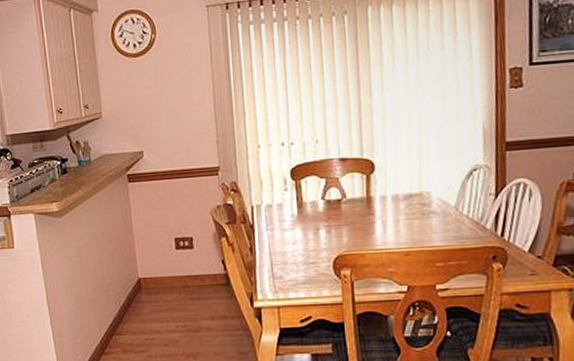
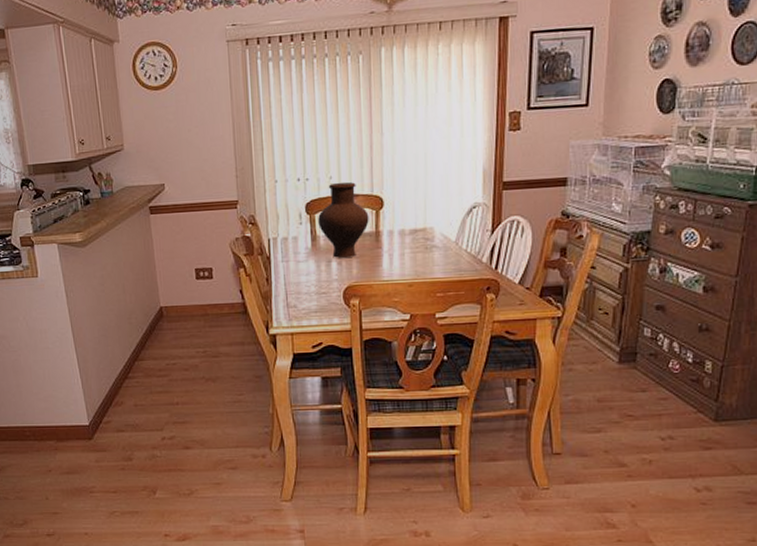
vase: none [304,145,360,226] -> present [318,182,369,258]

